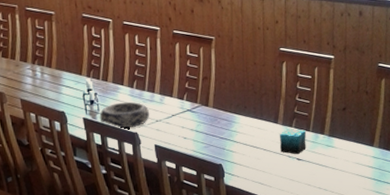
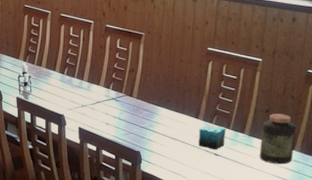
decorative bowl: present [99,102,149,129] -> none [31,86,76,110]
jar: none [340,110,373,163] -> present [259,114,296,164]

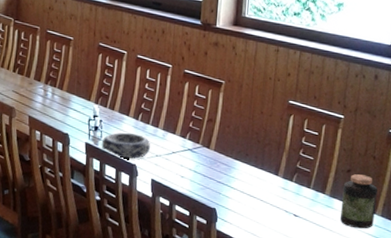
decorative bowl: none [31,86,76,110] -> present [101,132,150,159]
candle: present [199,124,226,150] -> none [278,182,306,211]

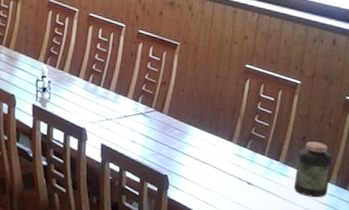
decorative bowl: present [101,132,150,159] -> none [49,94,101,123]

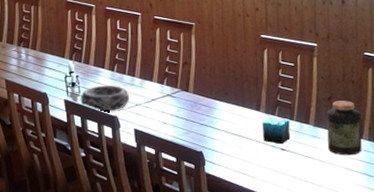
decorative bowl: none [49,94,101,123] -> present [80,85,129,112]
candle: none [231,149,261,178] -> present [262,116,291,145]

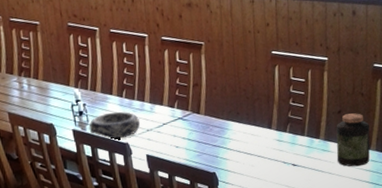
candle: present [262,116,291,145] -> none [274,133,302,160]

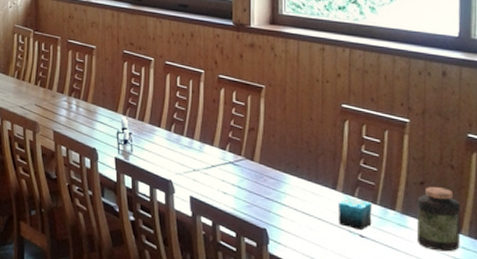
decorative bowl: present [89,111,140,140] -> none [132,145,186,175]
candle: none [274,133,302,160] -> present [339,197,372,231]

